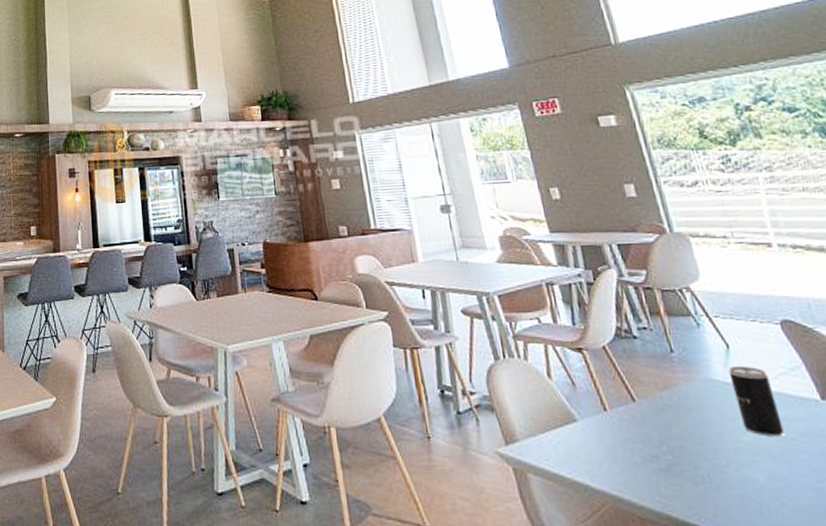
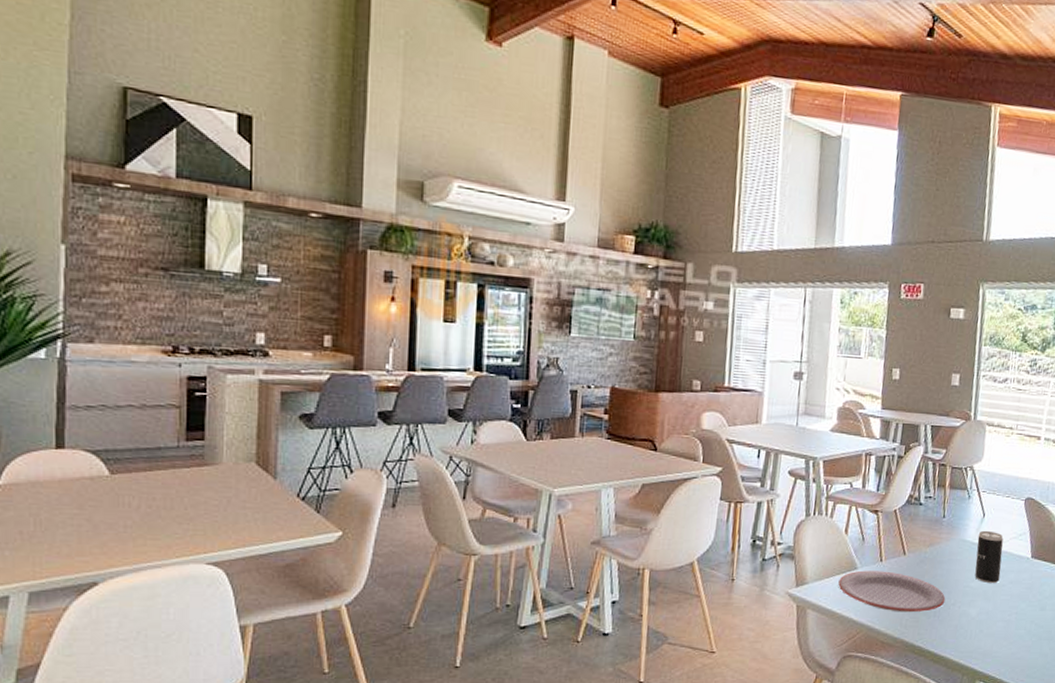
plate: none [557,423,713,478] -> present [838,570,946,613]

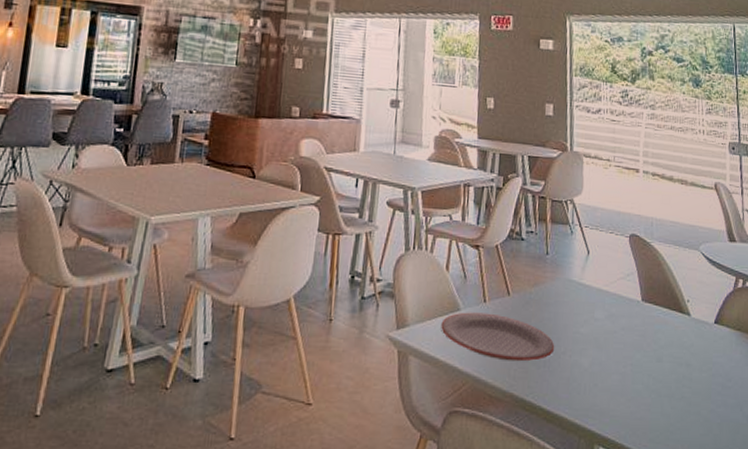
beverage can: present [975,530,1004,584] -> none [583,269,611,330]

